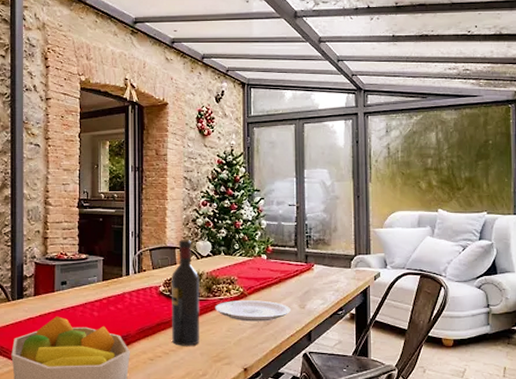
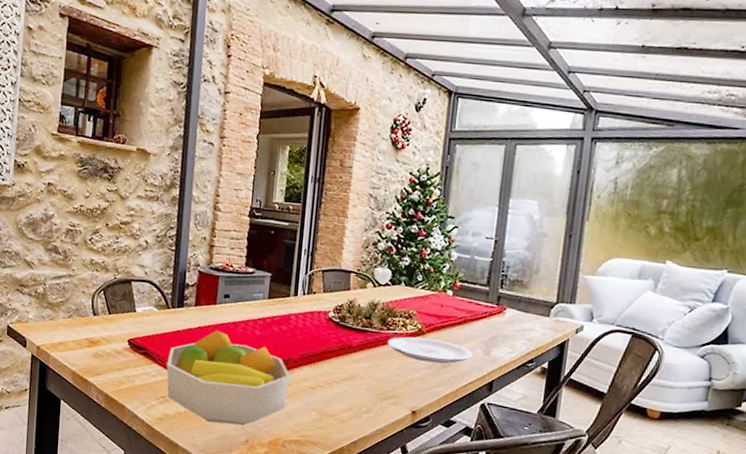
wine bottle: present [172,240,200,346] -> none [336,264,375,380]

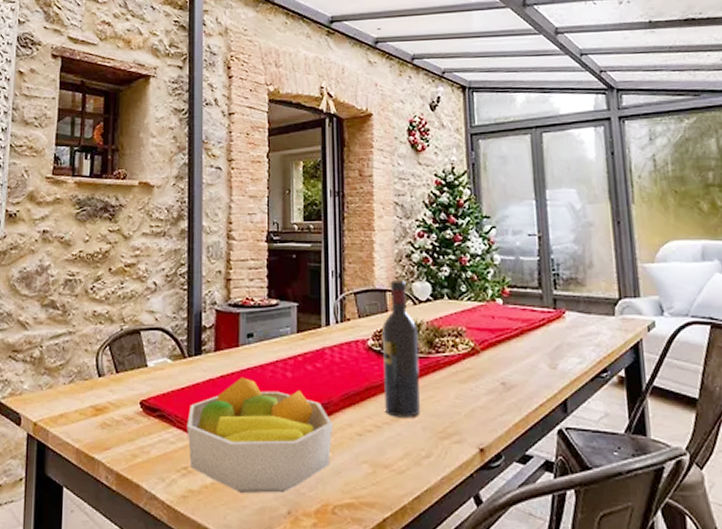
wine bottle: none [336,264,375,380] -> present [382,280,420,417]
plate: present [387,336,473,364] -> none [438,358,538,386]

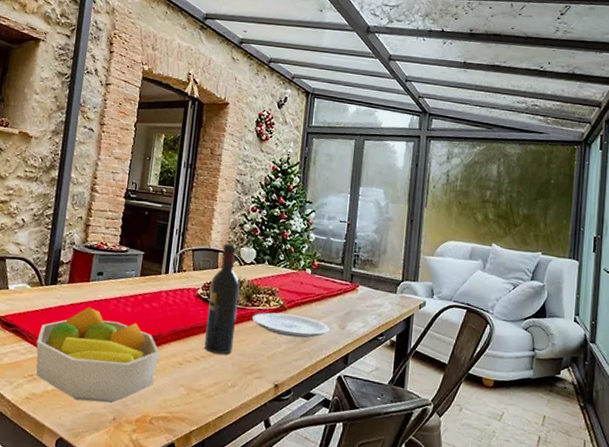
plate: none [438,358,538,386] -> present [251,312,330,338]

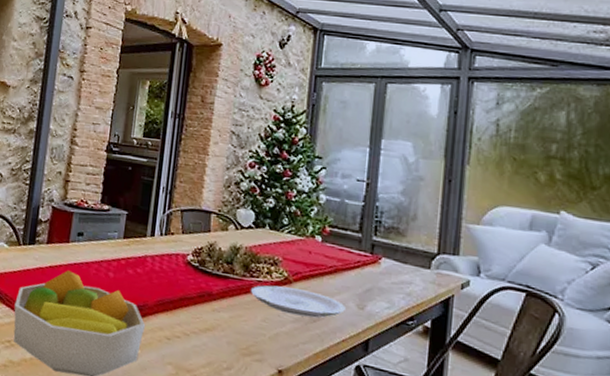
wine bottle: present [204,243,241,355] -> none [195,204,237,331]

